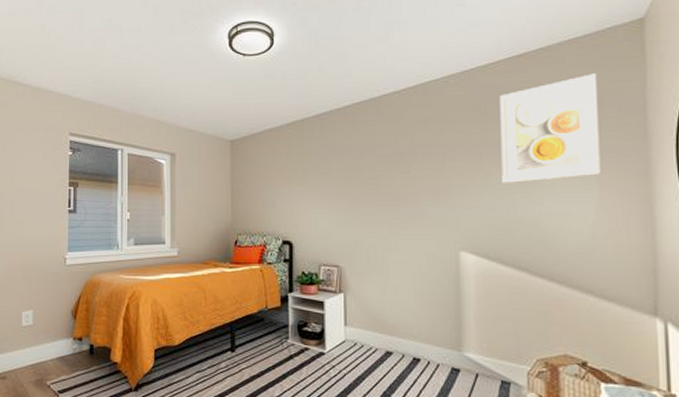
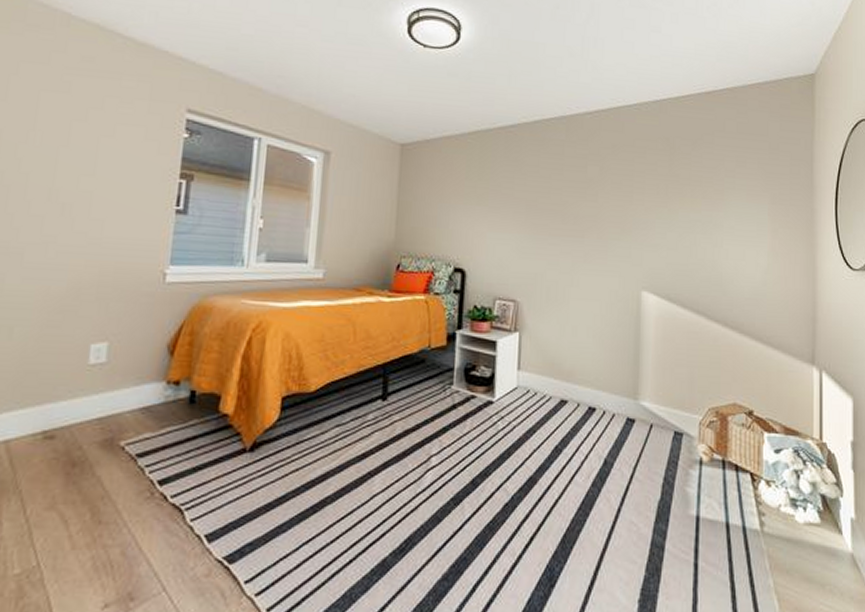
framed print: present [500,73,601,183] -> none [686,120,774,223]

